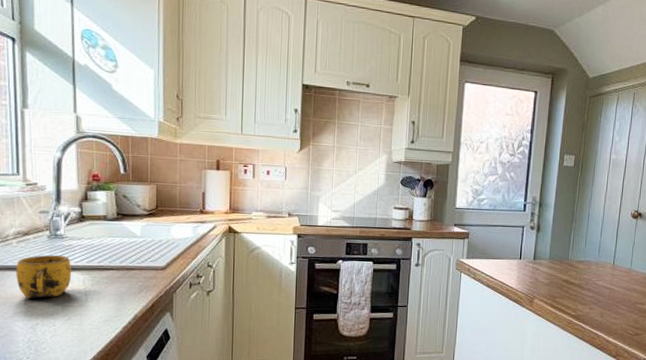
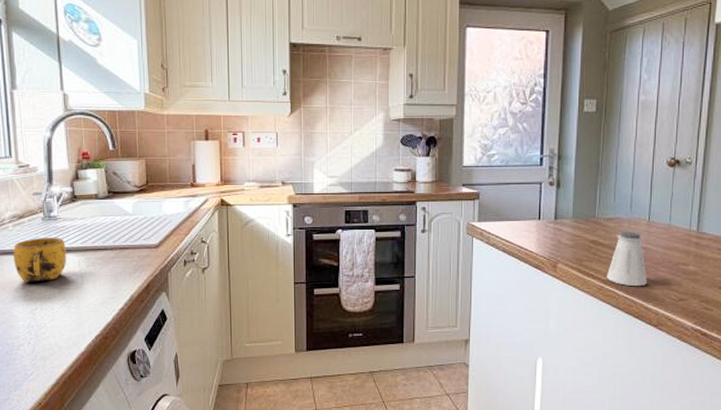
saltshaker: none [575,272,609,322] -> present [606,231,647,287]

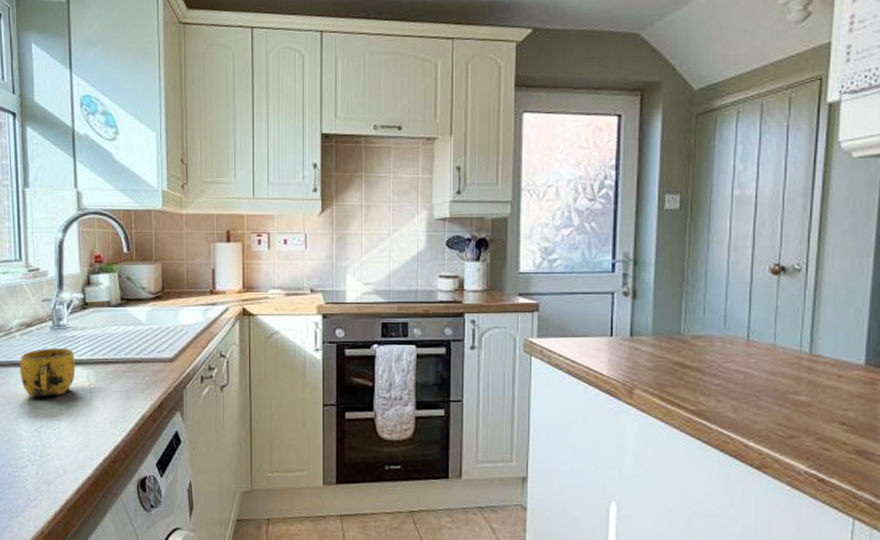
saltshaker: present [606,231,647,287] -> none [695,351,746,420]

